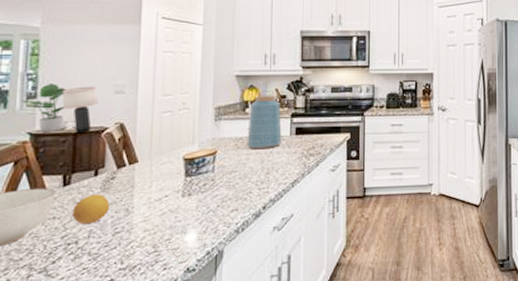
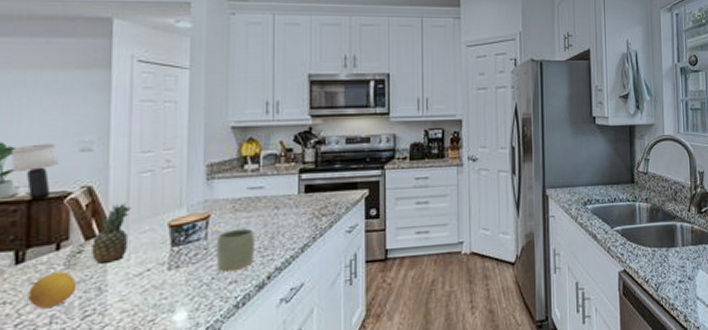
fruit: none [122,138,154,189] -> present [92,202,132,264]
mug: none [221,164,253,200] -> present [216,228,254,271]
vase: present [247,95,282,150] -> none [246,148,288,212]

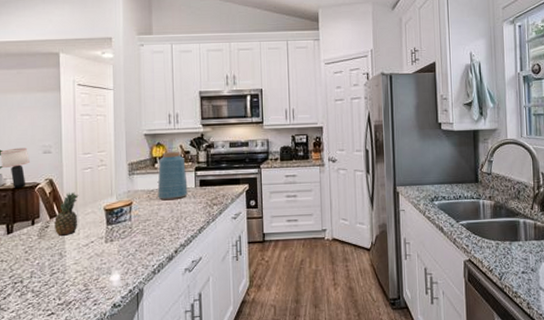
fruit: present [28,271,77,309] -> none [16,240,47,267]
mug: present [216,228,254,271] -> none [137,213,165,245]
vase: none [246,148,288,212] -> present [157,151,188,201]

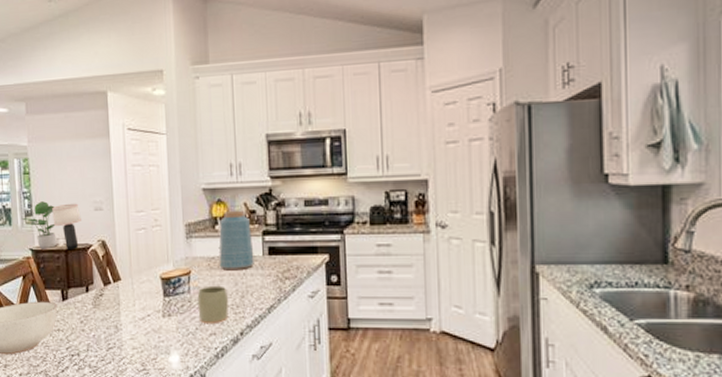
fruit: present [54,191,79,236] -> none [109,255,133,306]
mug: none [137,213,165,245] -> present [197,285,229,323]

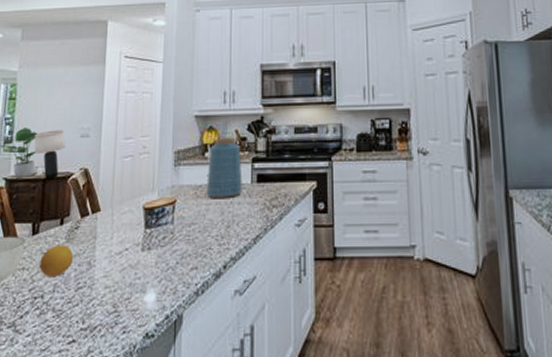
fruit: none [72,310,102,339] -> present [39,245,74,278]
mug: present [197,285,229,323] -> none [180,215,213,256]

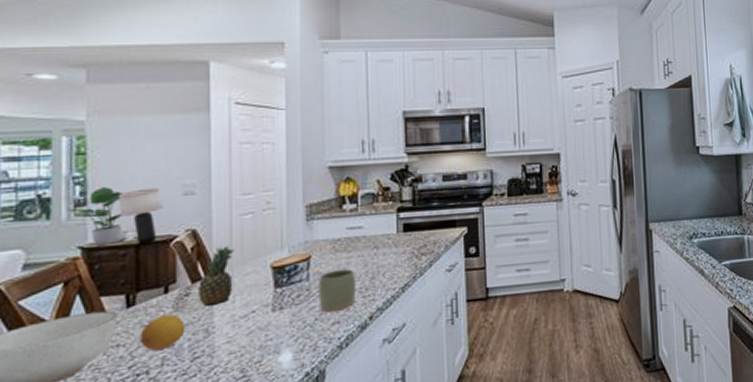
fruit: none [85,184,116,240] -> present [199,245,235,306]
mug: none [180,215,213,256] -> present [318,268,356,312]
vase: present [206,137,242,199] -> none [346,187,387,252]

